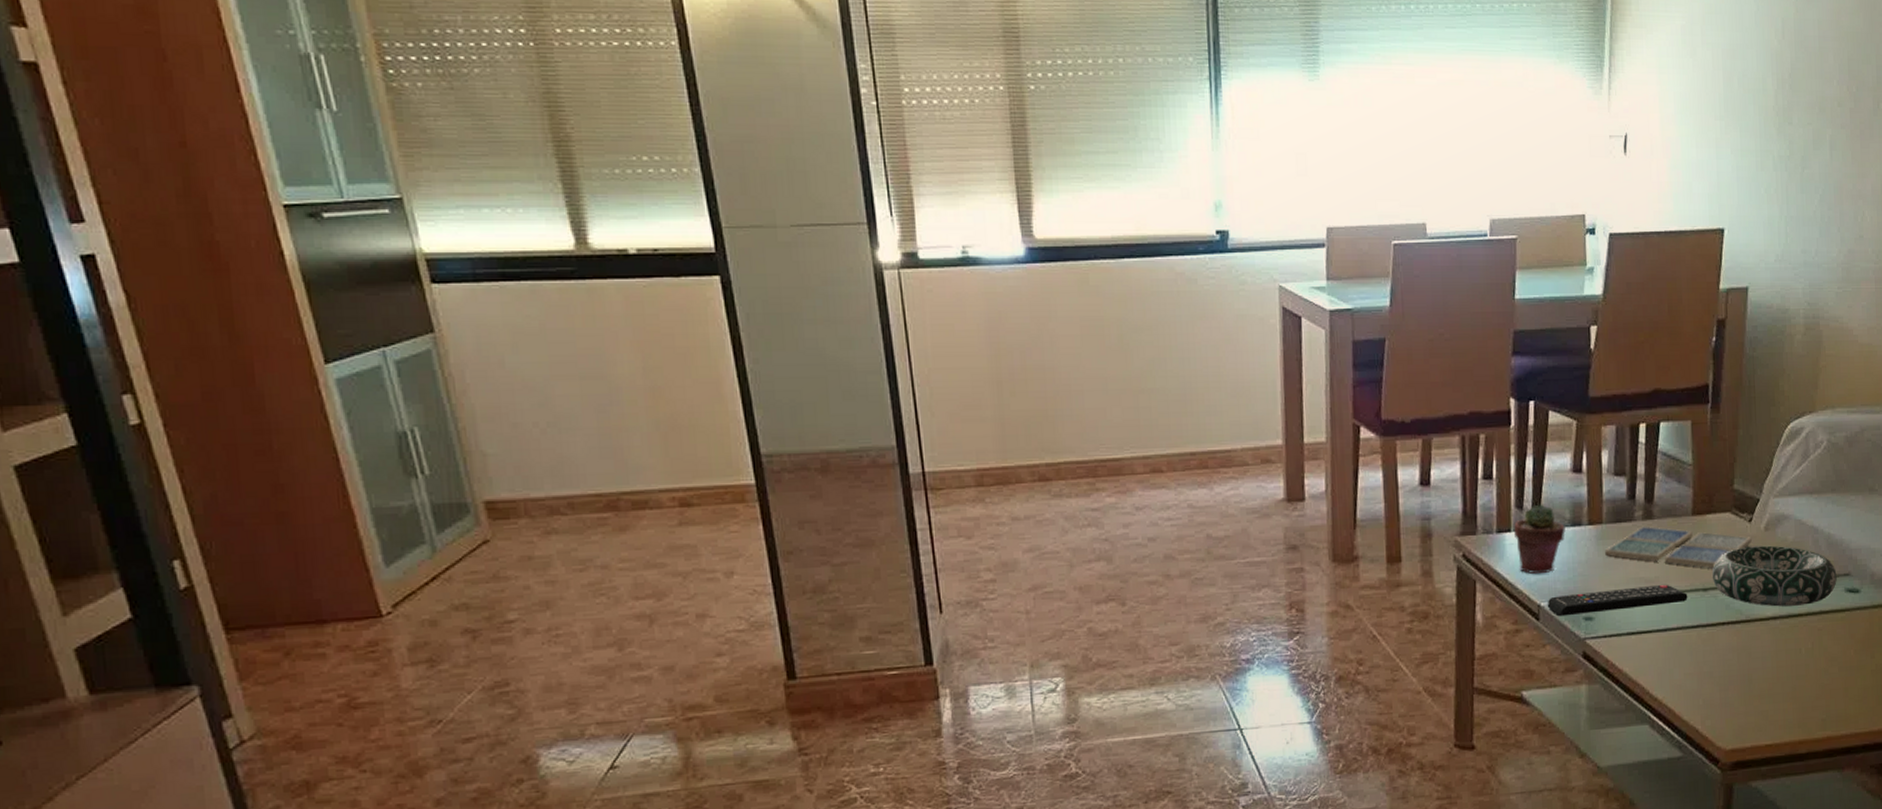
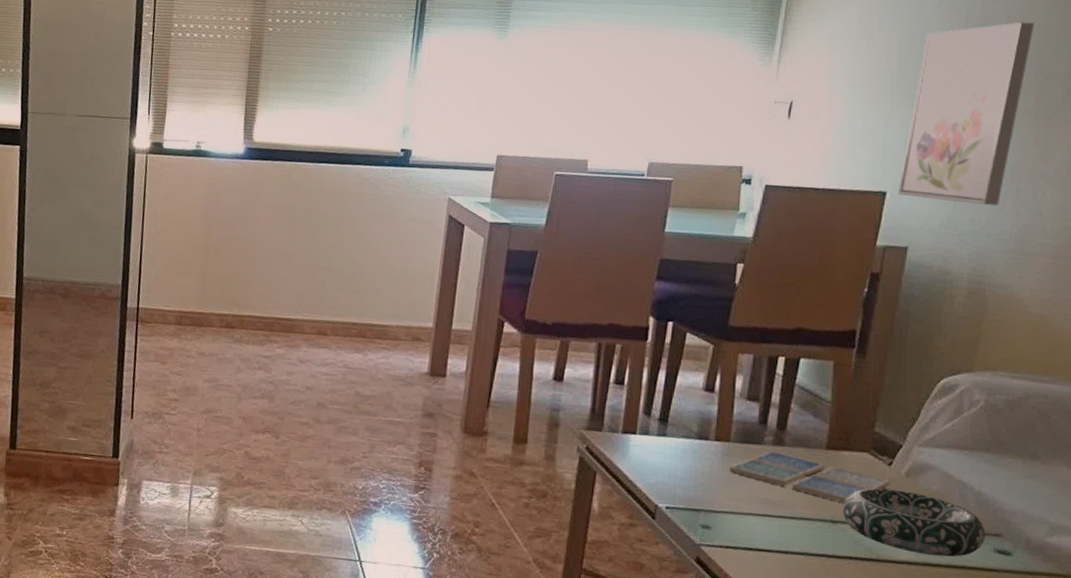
potted succulent: present [1514,504,1566,575] -> none [639,414,691,478]
remote control: present [1548,584,1688,617] -> none [665,500,814,530]
wall art: none [1735,26,1844,234] -> present [898,22,1035,206]

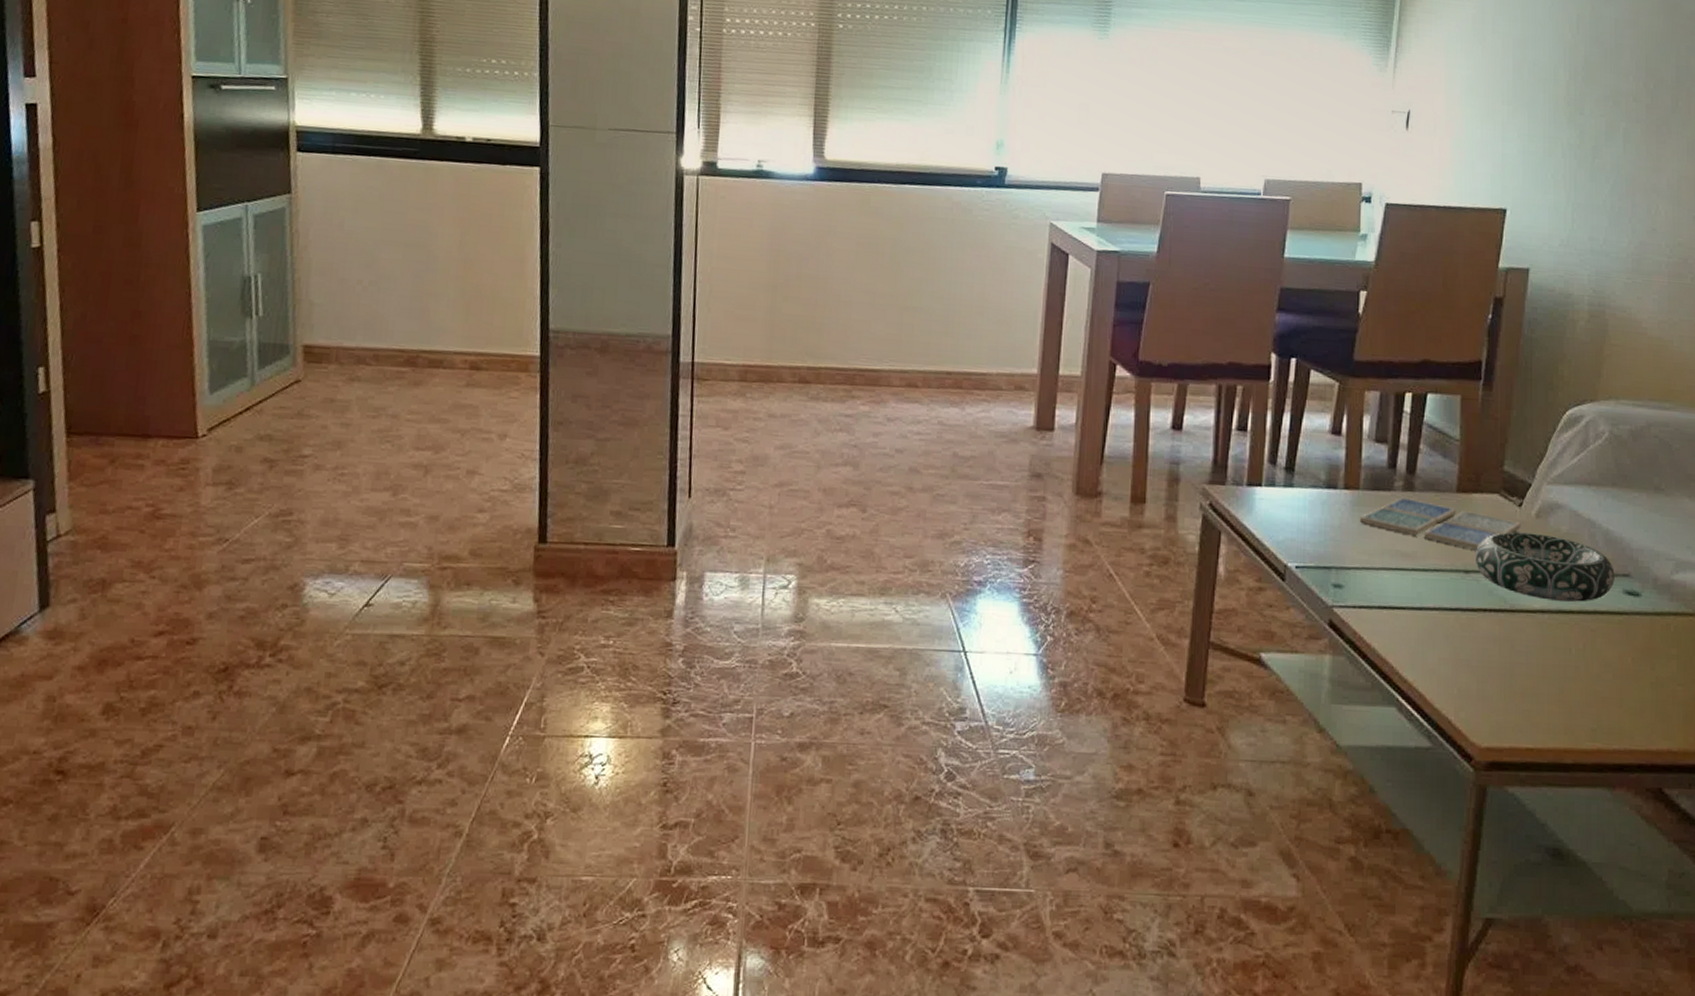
wall art: present [898,22,1035,206] -> none [1518,25,1643,222]

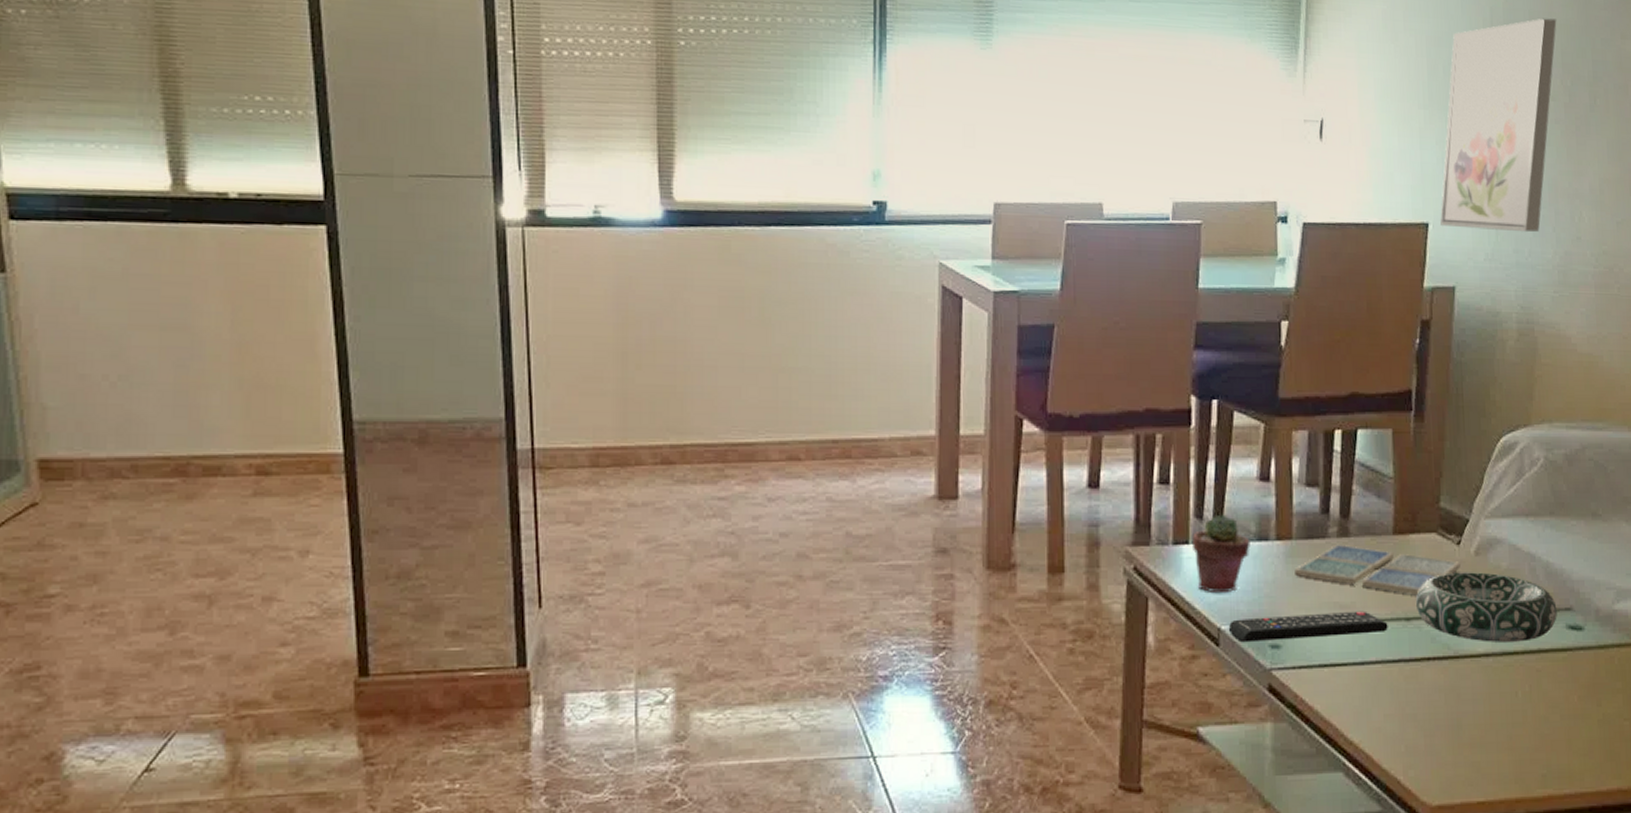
potted succulent: none [1265,462,1319,534] -> present [1192,514,1250,594]
remote control: none [1295,558,1447,582] -> present [1229,611,1388,643]
wall art: none [1518,25,1643,222] -> present [1440,18,1557,233]

